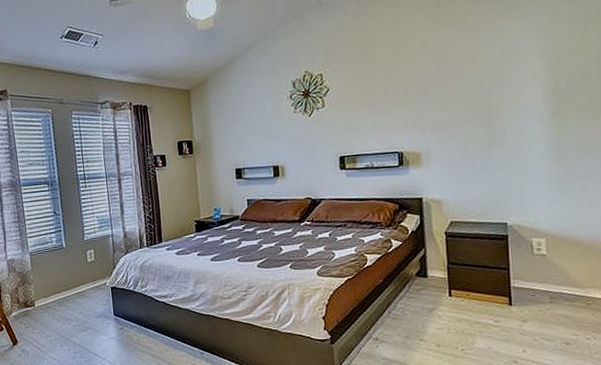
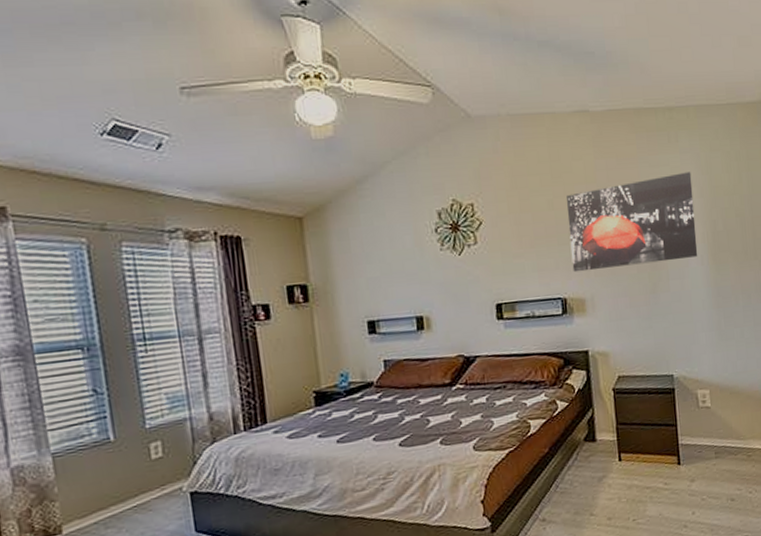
wall art: none [405,35,537,130] -> present [565,172,698,273]

